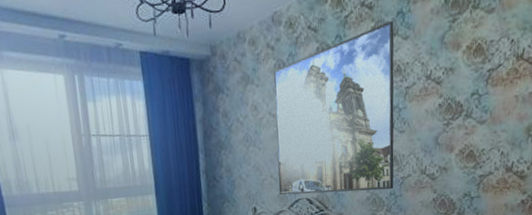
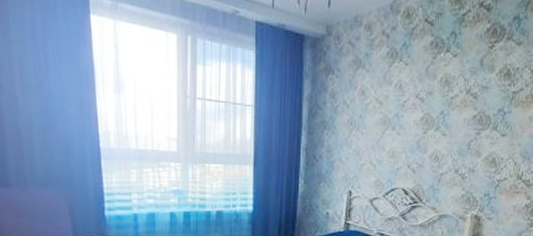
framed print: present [272,20,394,195] -> none [376,24,510,190]

